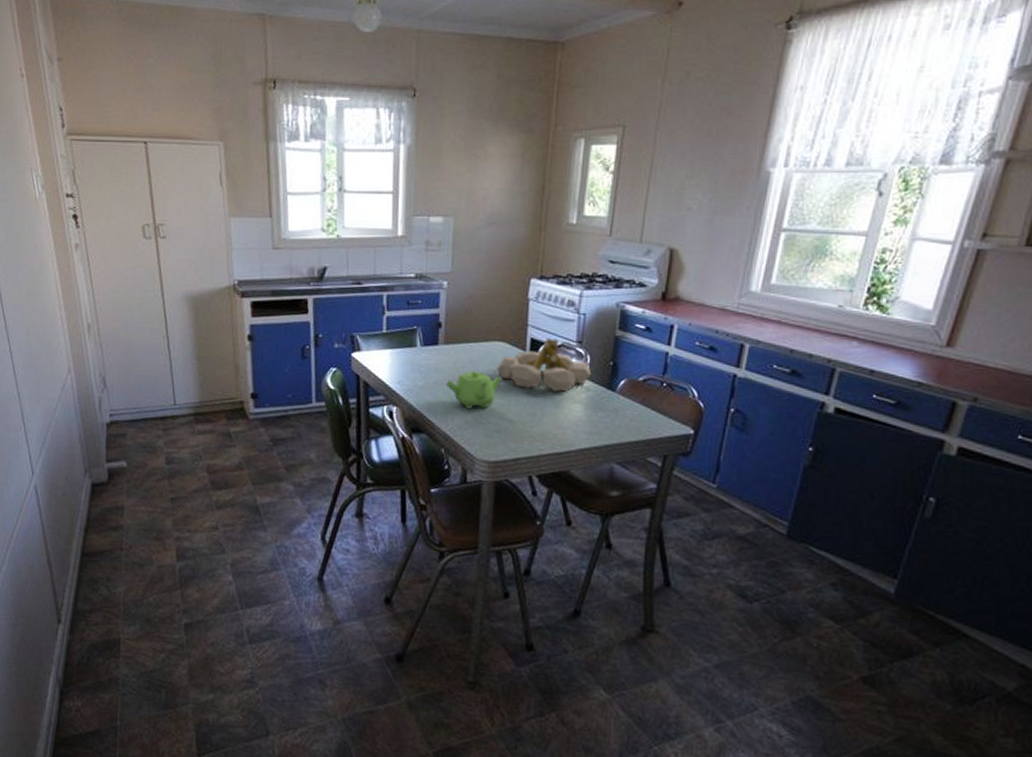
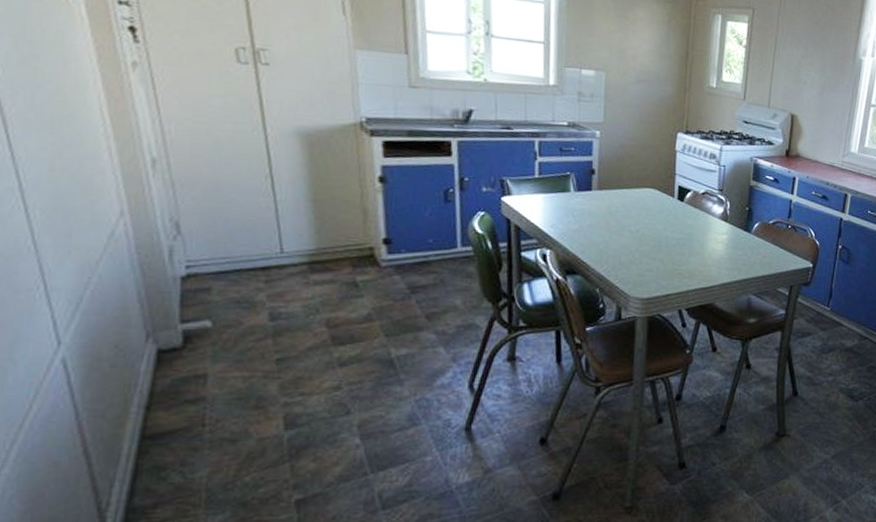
teapot: present [445,371,502,409] -> none [599,215,653,251]
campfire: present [497,338,592,392] -> none [648,186,731,234]

